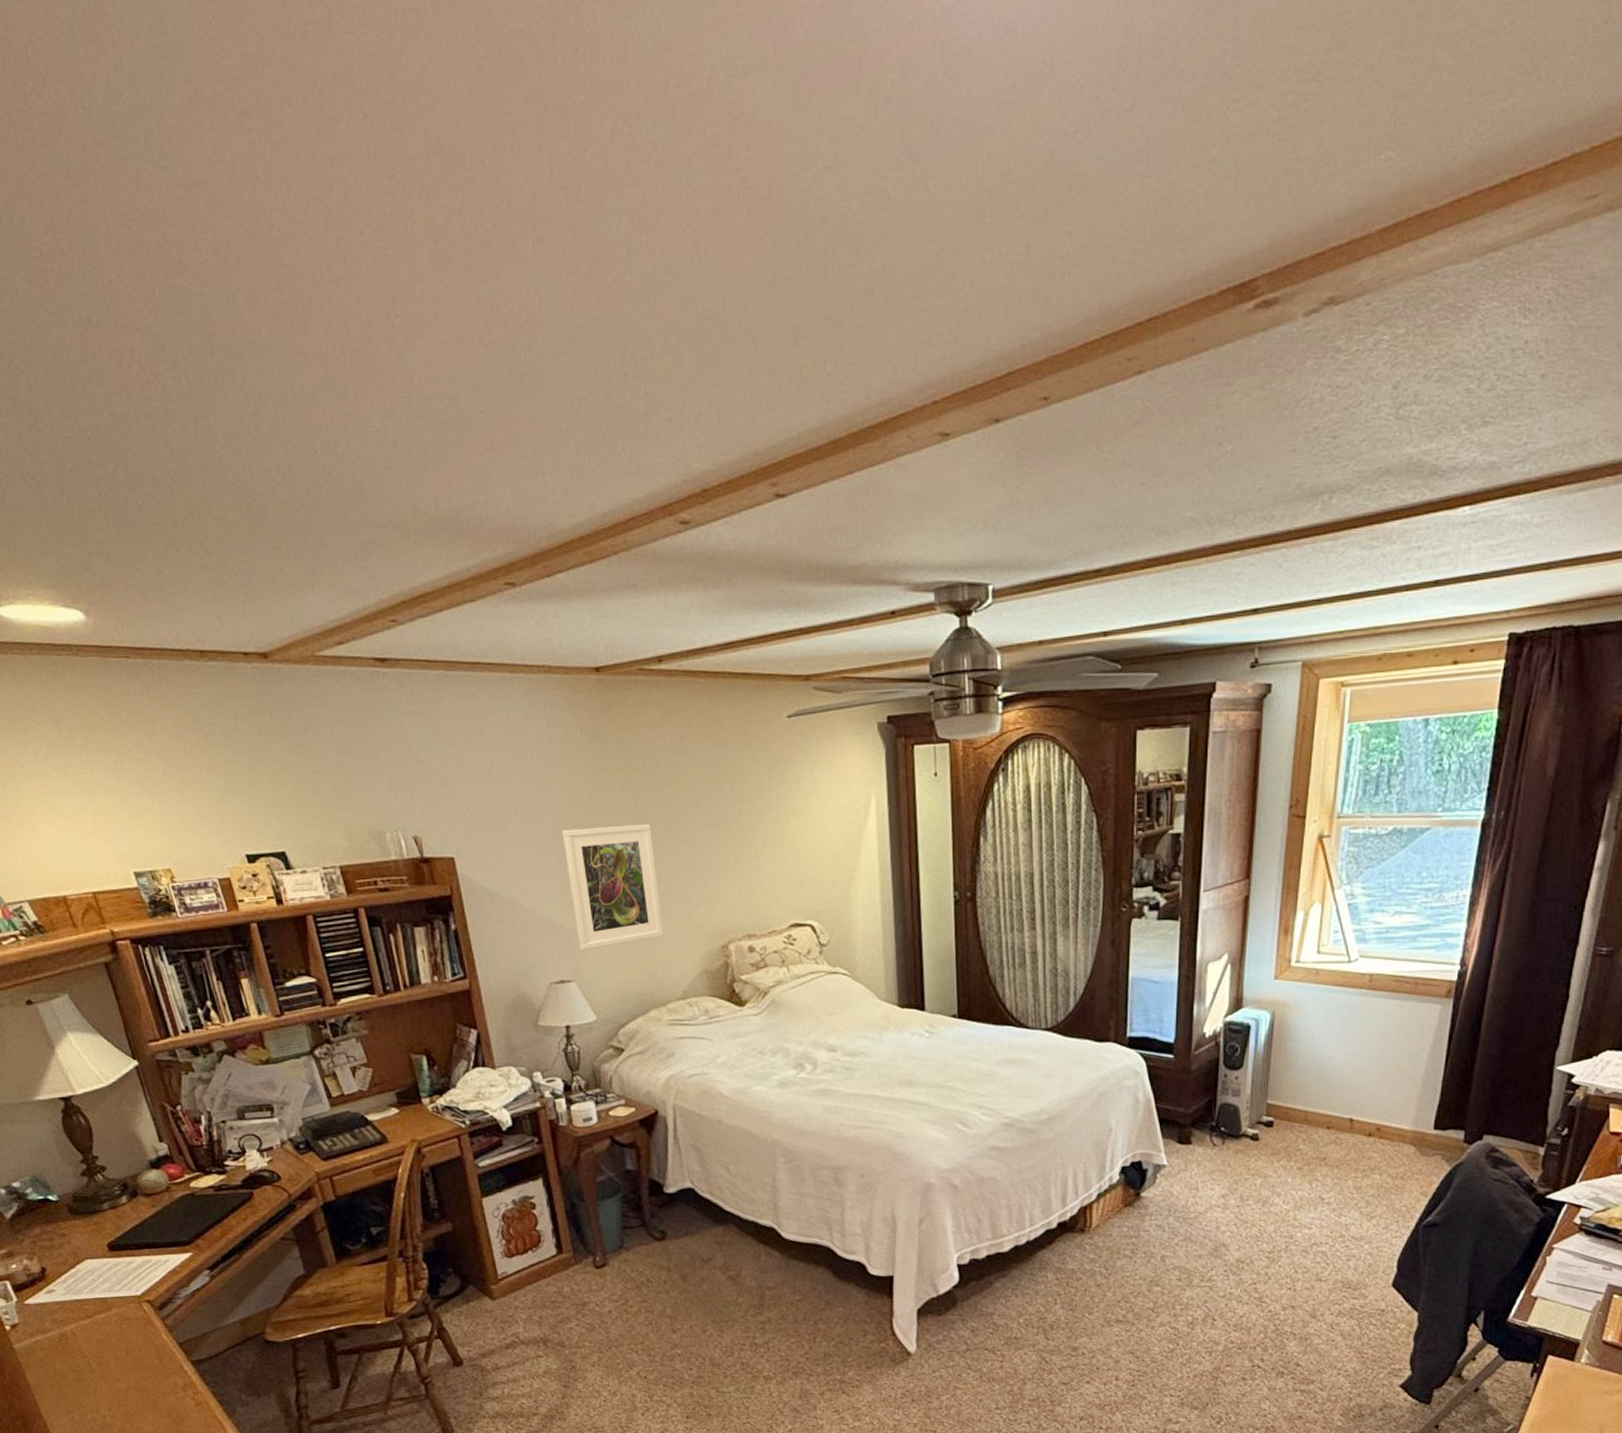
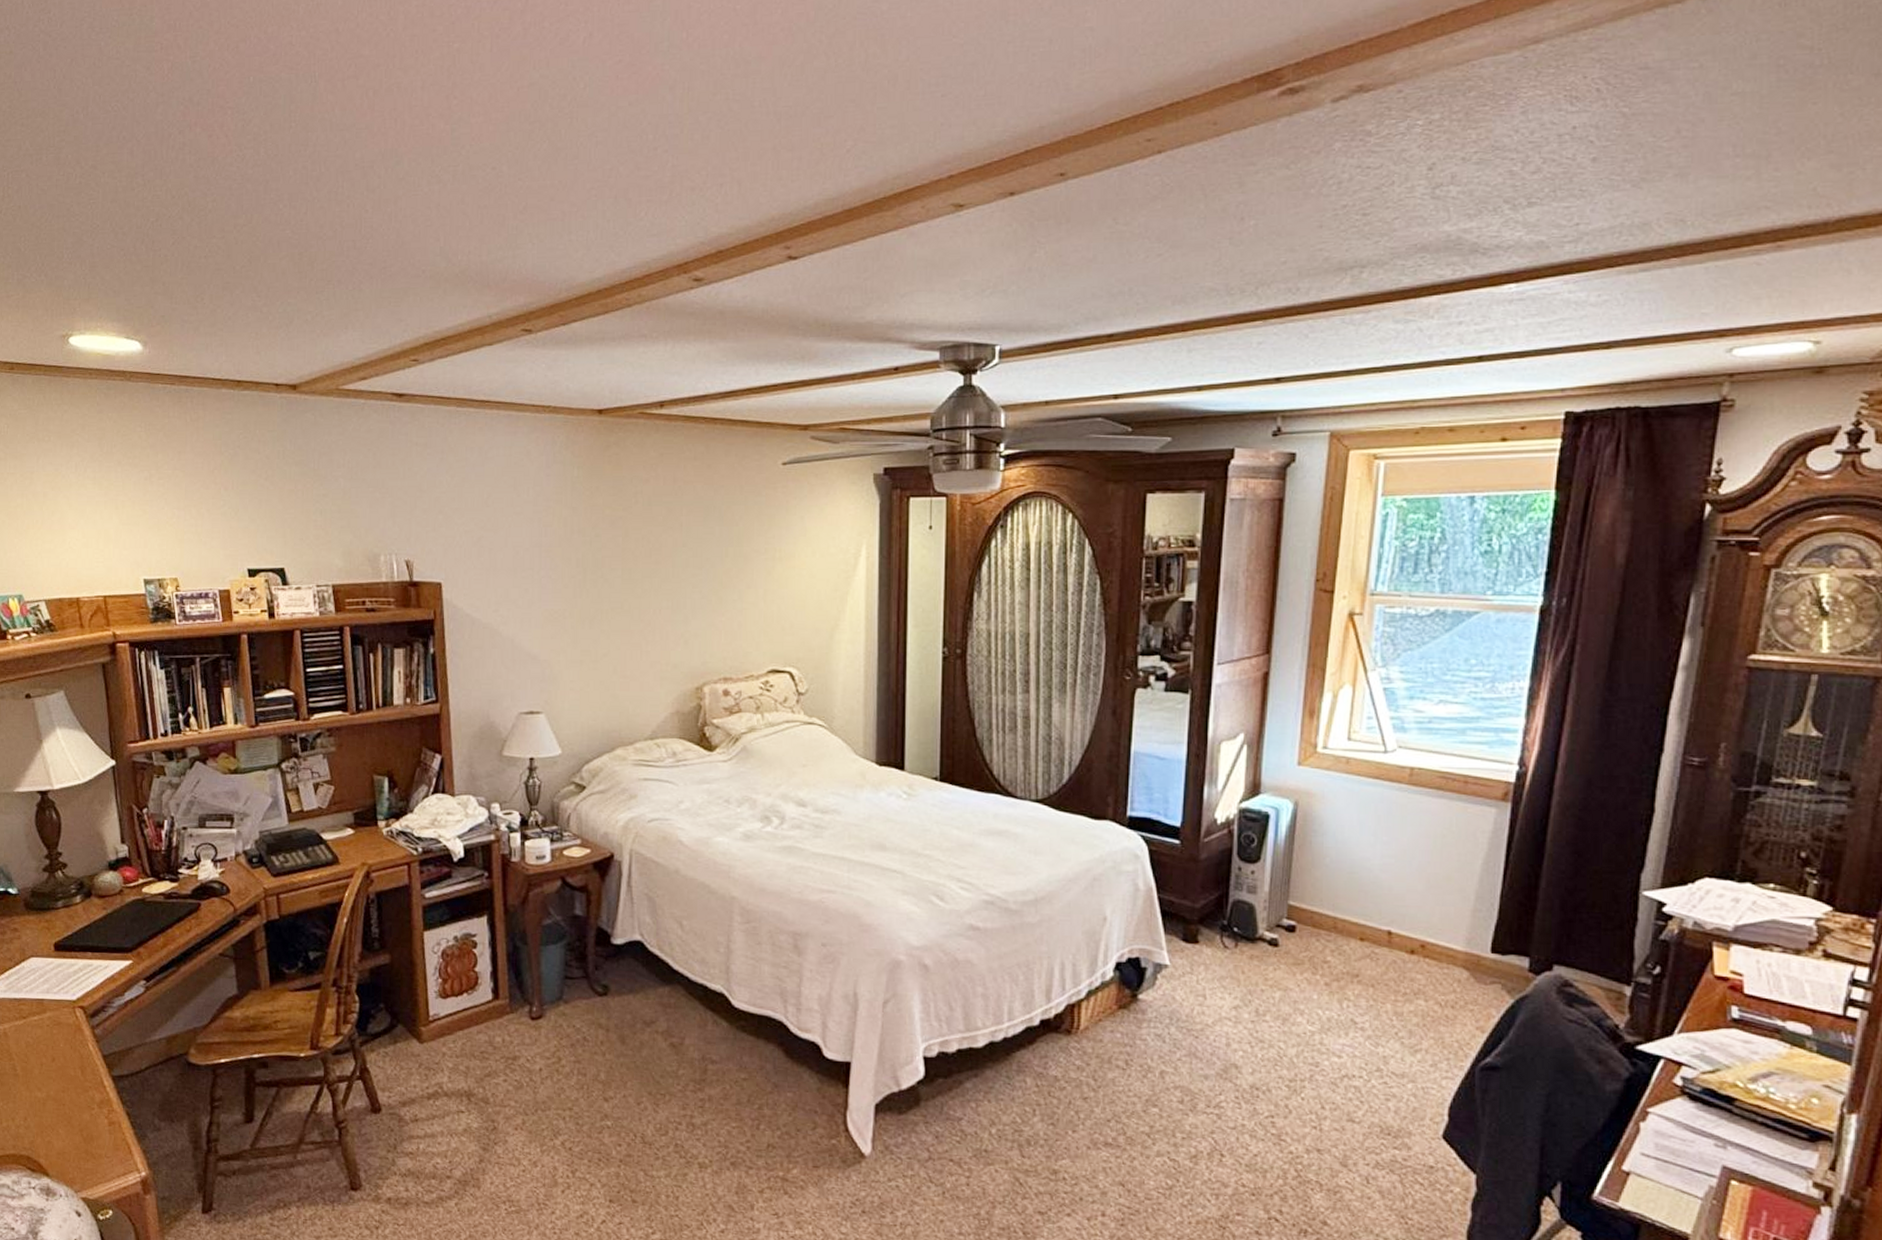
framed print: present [561,823,664,951] -> none [548,560,639,683]

